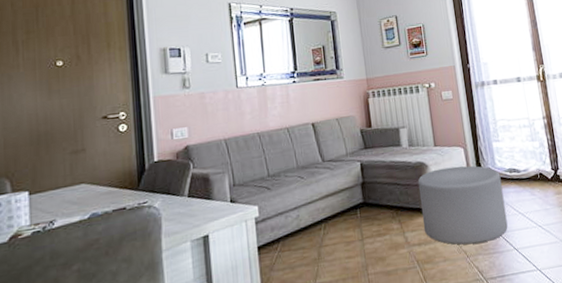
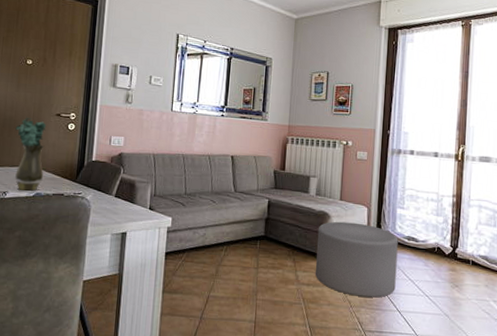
vase: none [54,126,97,215] -> present [15,115,47,192]

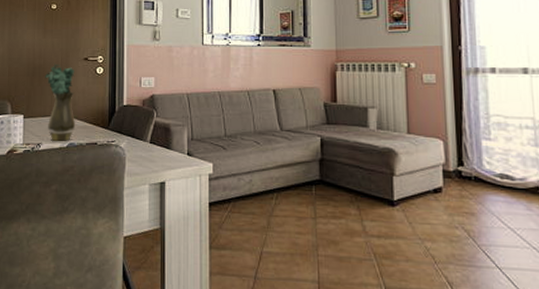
pouf: present [315,221,398,298] -> none [383,159,491,252]

